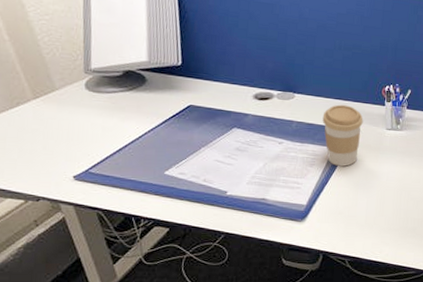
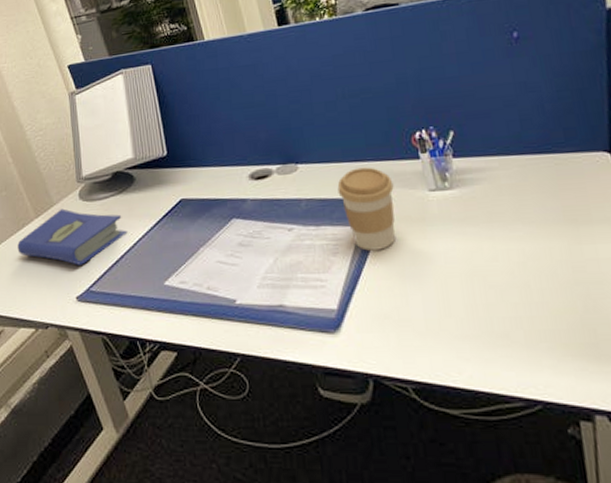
hardcover book: none [9,94,134,149] -> present [17,208,128,265]

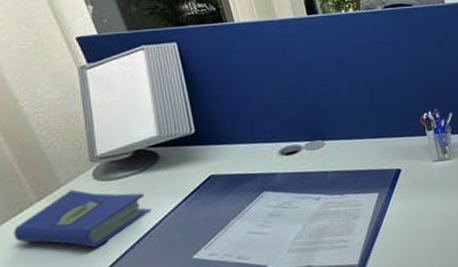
coffee cup: present [337,167,396,251] -> none [359,142,407,213]

